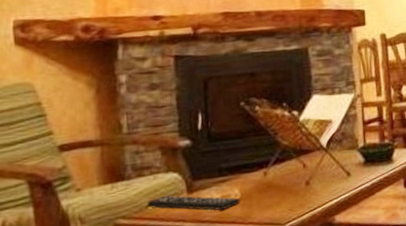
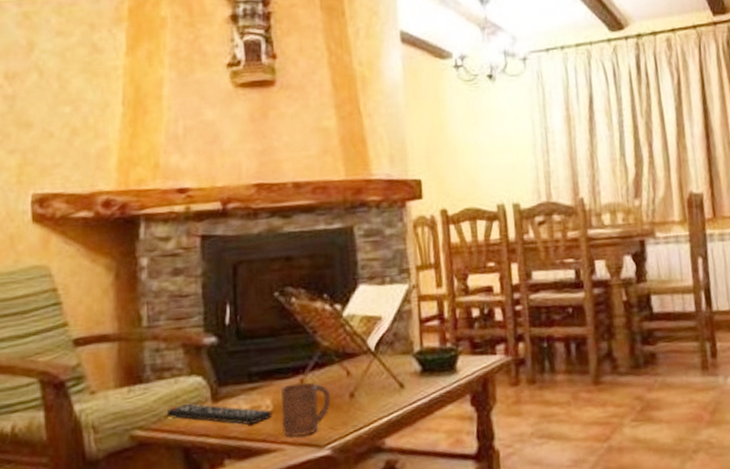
cup: none [248,174,290,219] -> present [281,382,331,437]

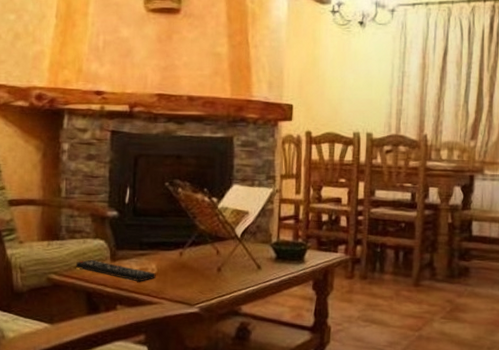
cup: present [281,382,331,437] -> none [163,254,203,295]

